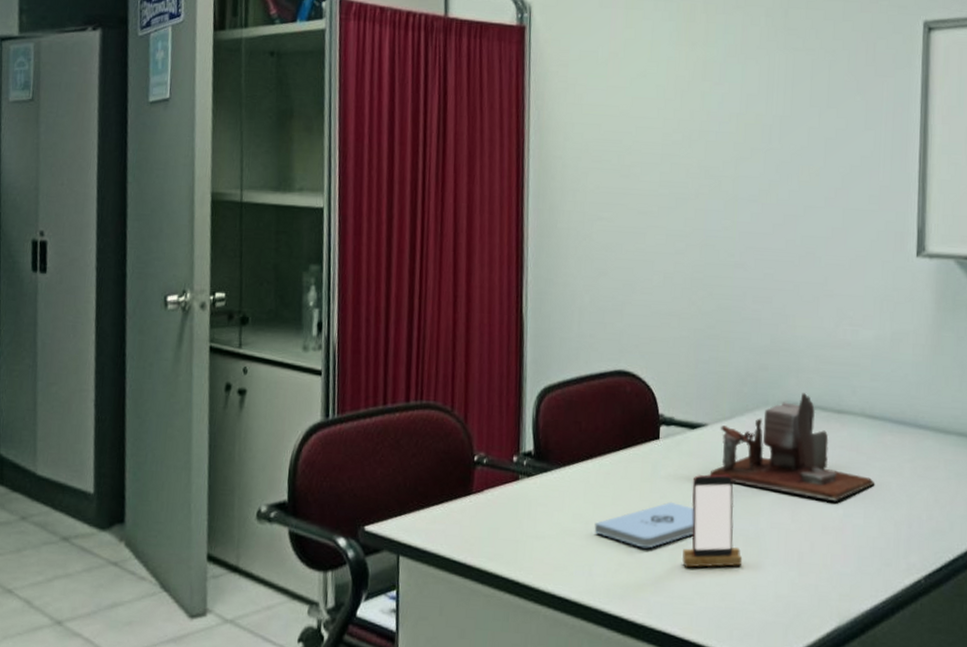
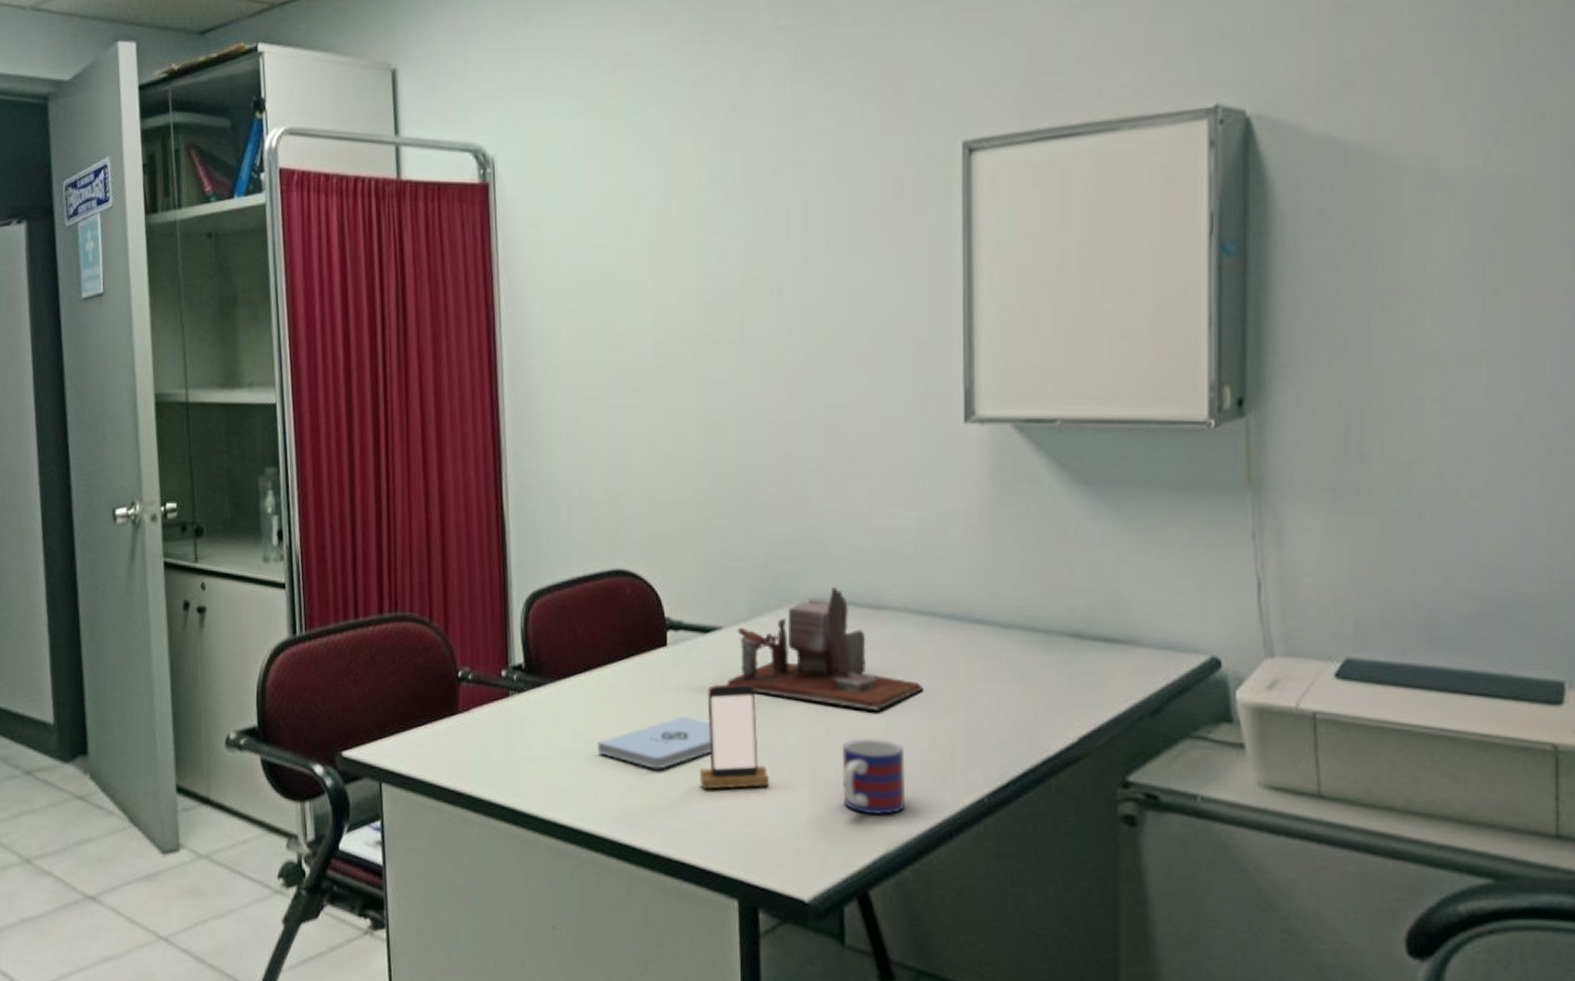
mug: none [803,525,858,593] -> present [841,738,906,815]

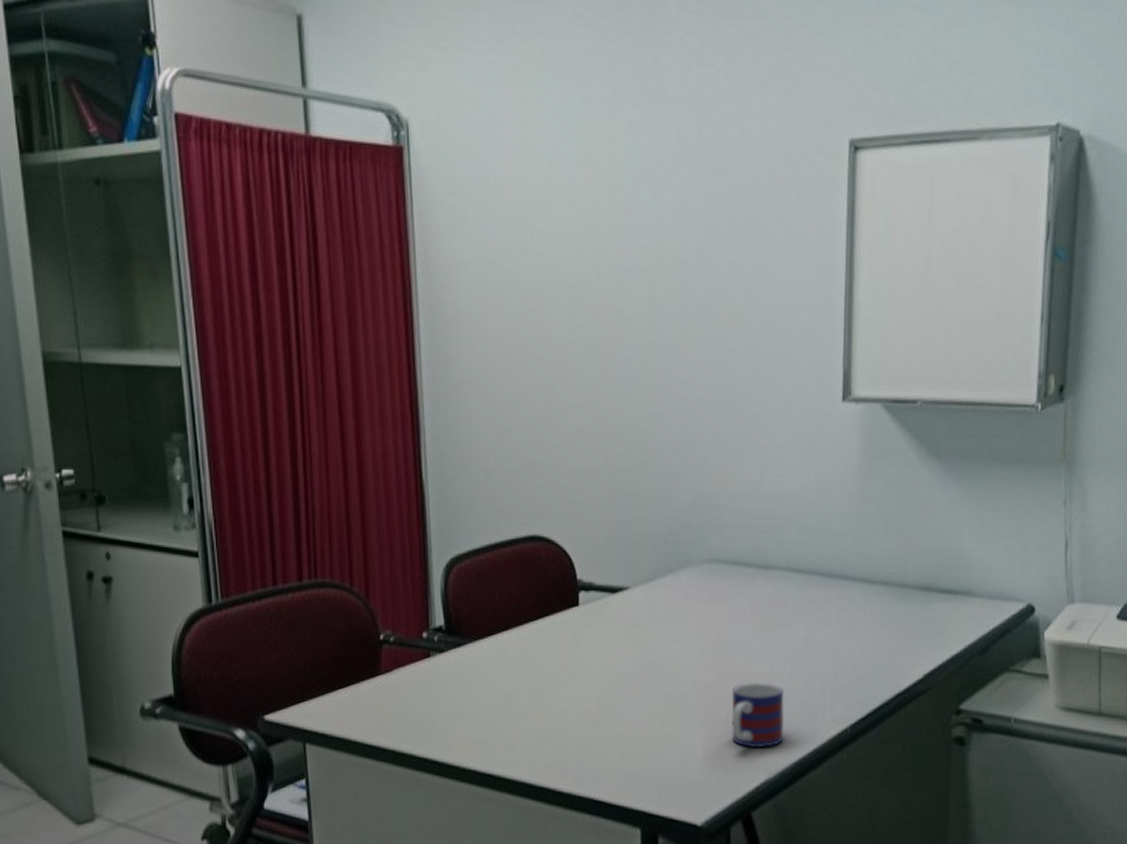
notepad: present [597,717,711,769] -> none [514,670,618,718]
smartphone: present [700,683,770,790] -> none [608,638,670,734]
desk organizer: present [725,587,924,710] -> none [631,550,802,657]

